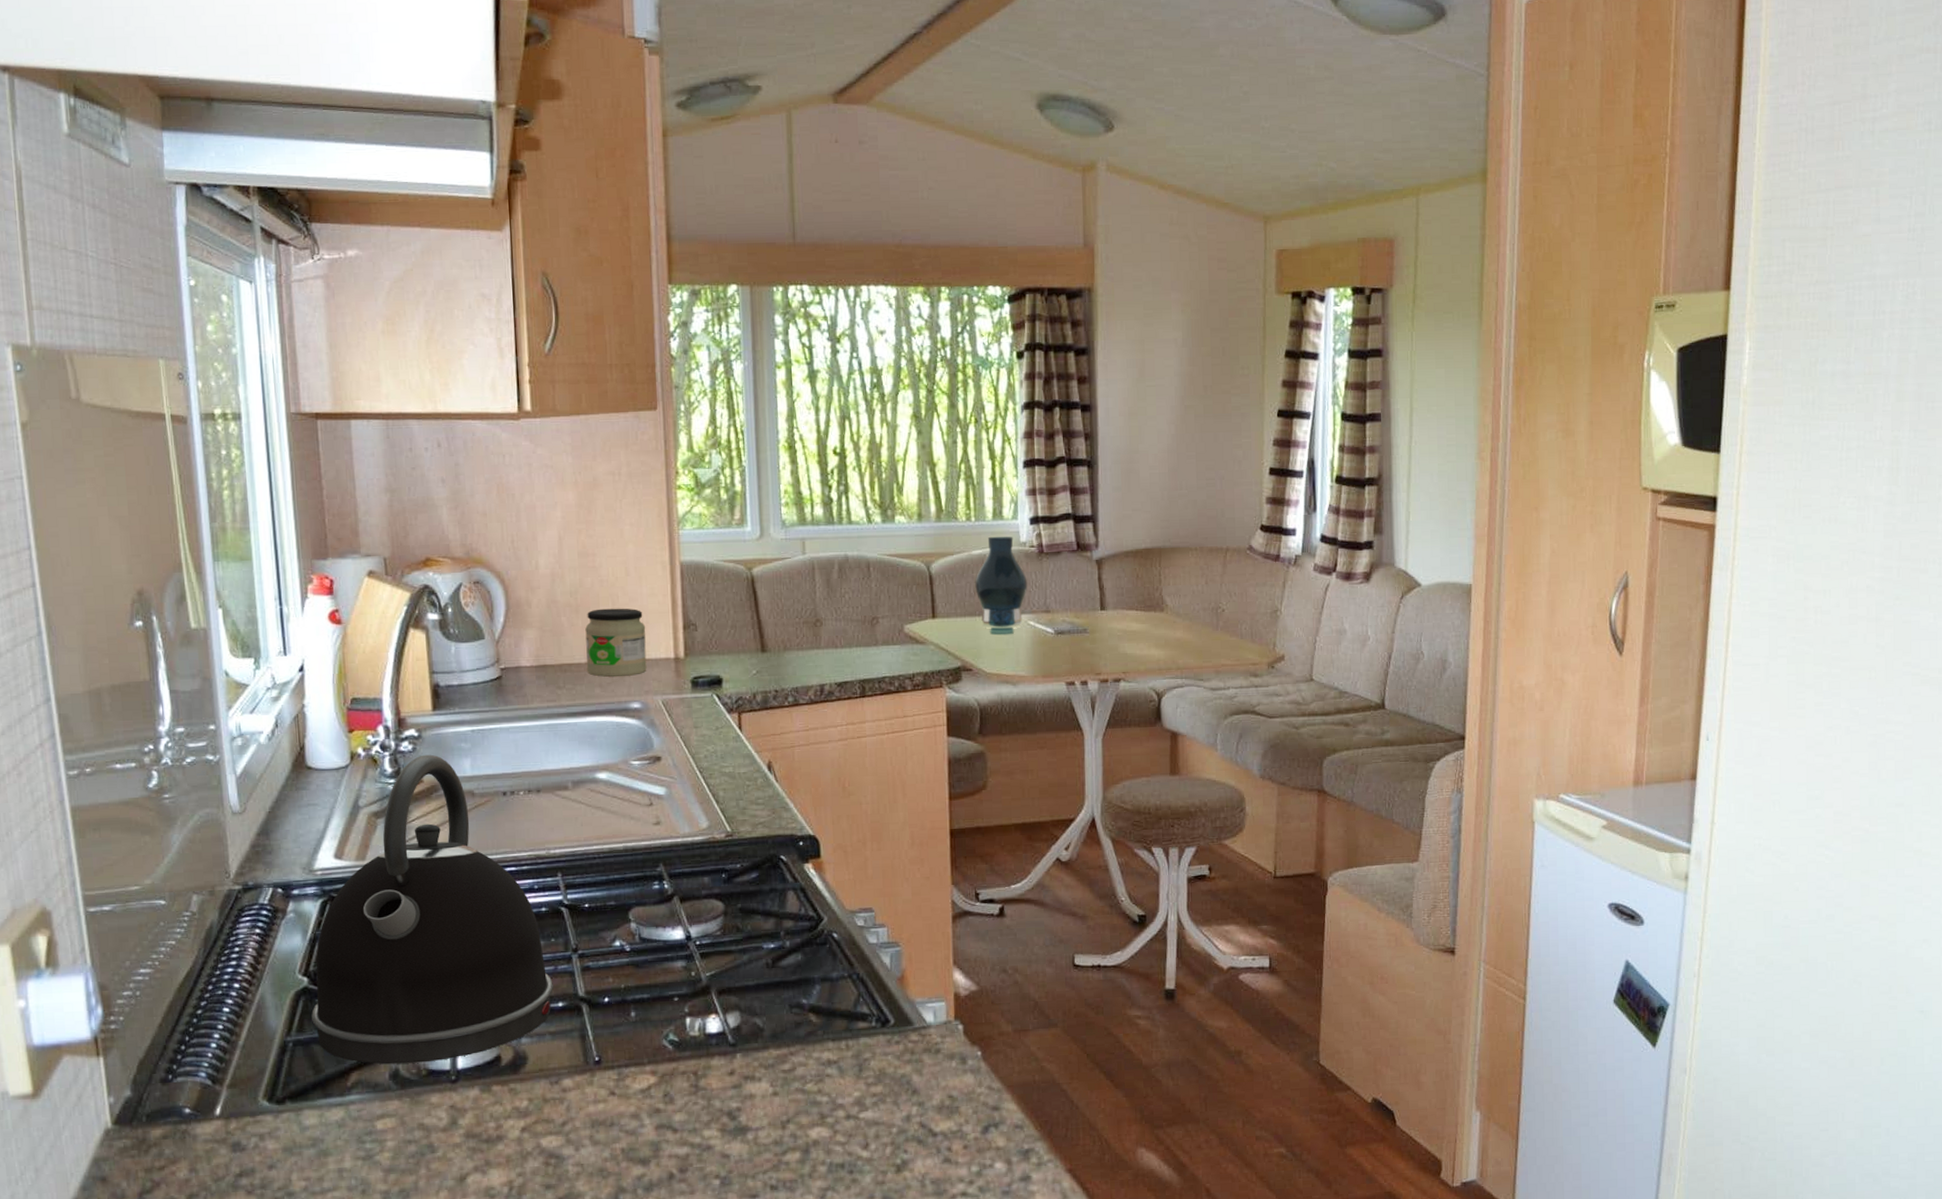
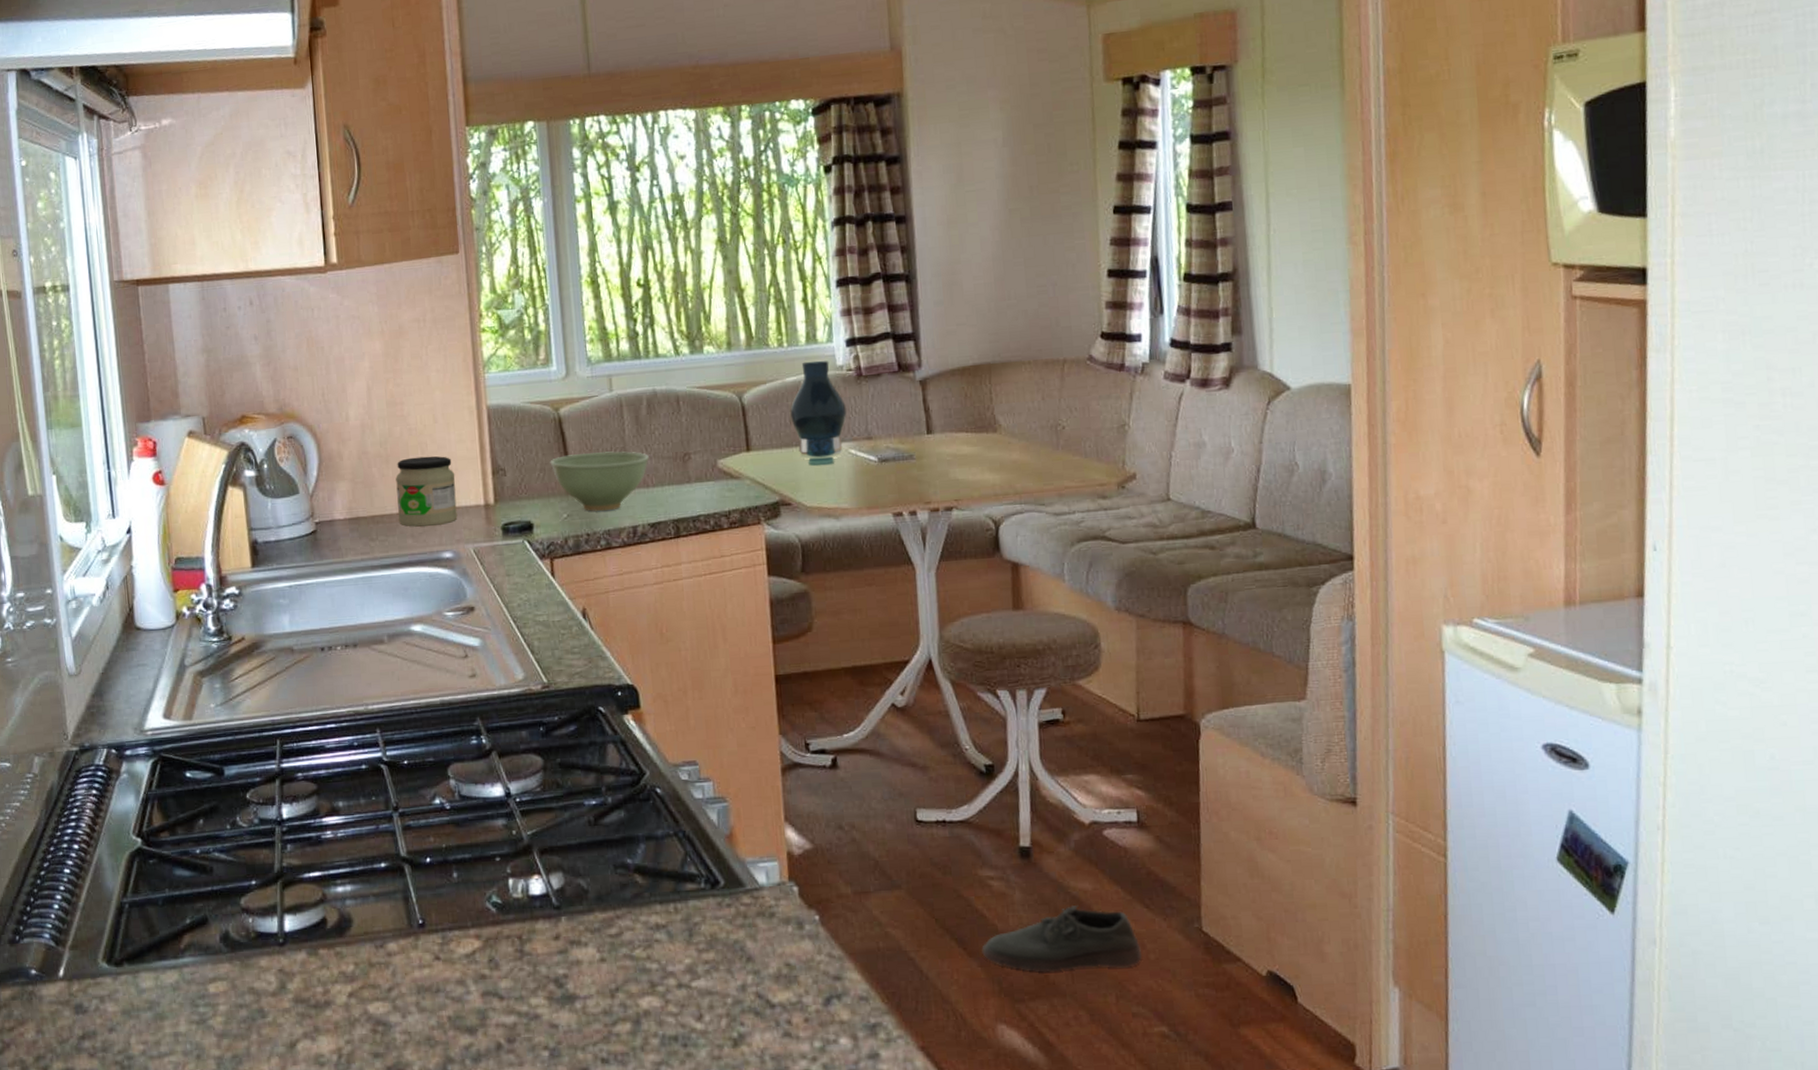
kettle: present [311,754,553,1065] -> none [145,611,376,927]
bowl: none [741,611,838,669] -> present [550,451,649,511]
shoe: none [1127,1042,1266,1101] -> present [981,905,1142,972]

